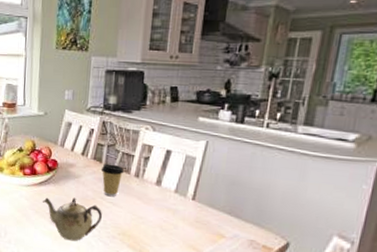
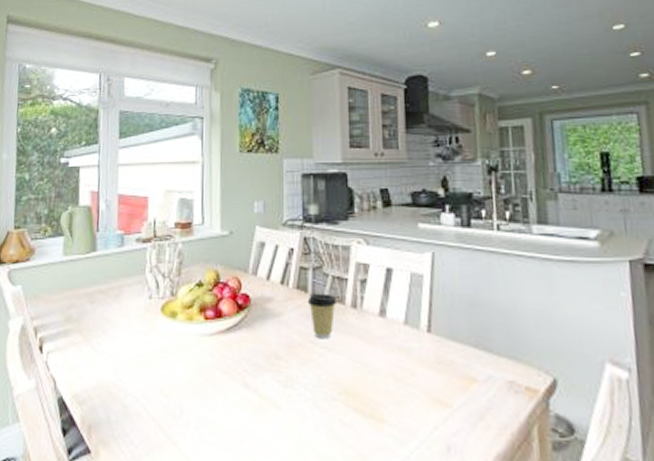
teapot: present [43,197,102,242] -> none [233,345,314,412]

